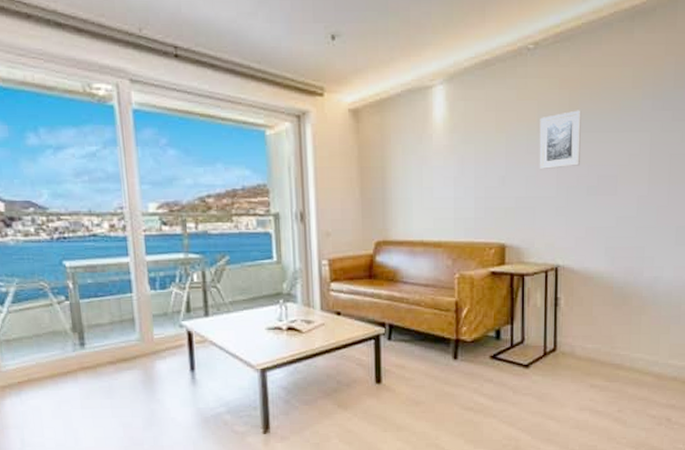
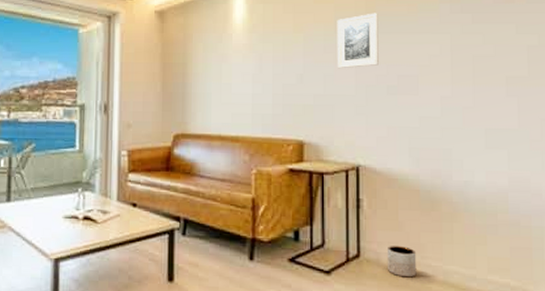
planter: none [580,339,607,366] -> present [386,246,417,278]

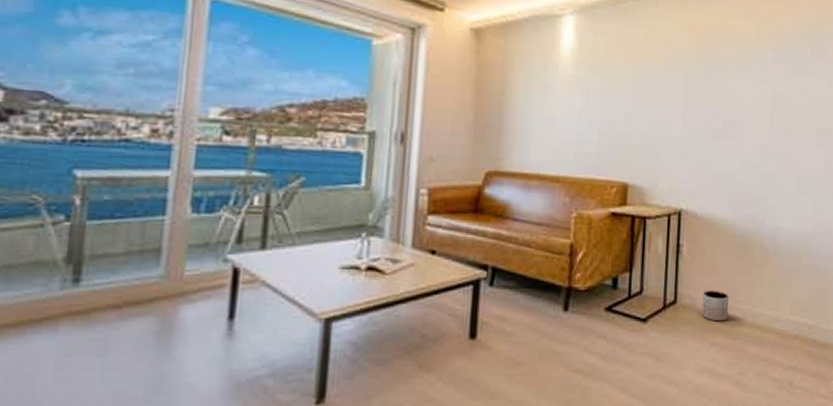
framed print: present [337,13,379,69] -> none [666,54,709,110]

